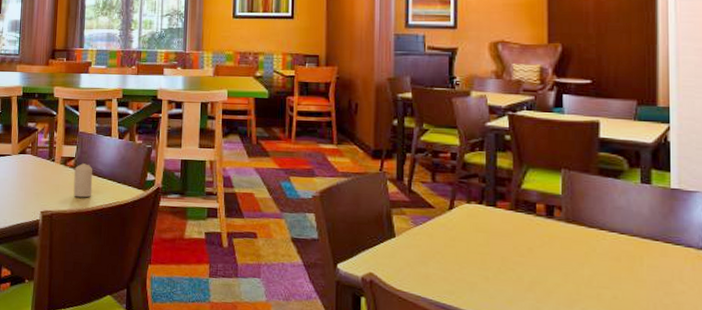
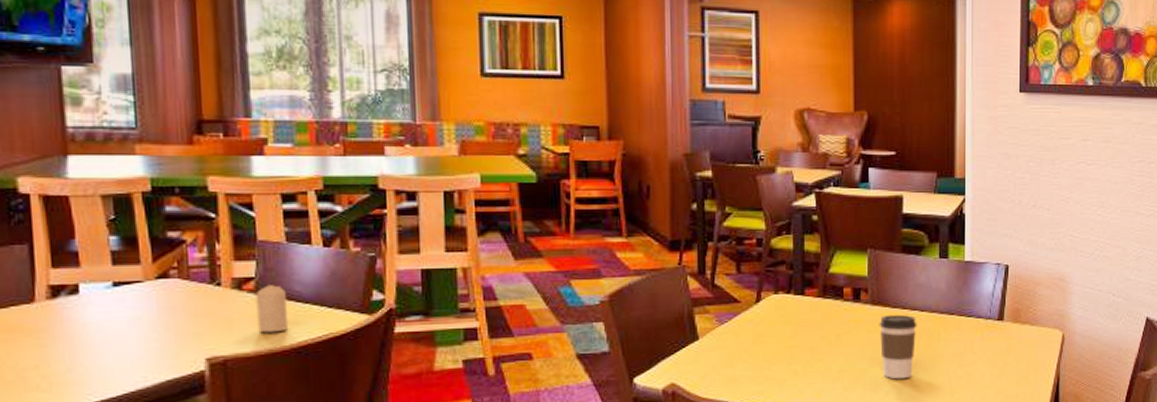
coffee cup: none [574,233,616,300] -> present [879,314,917,380]

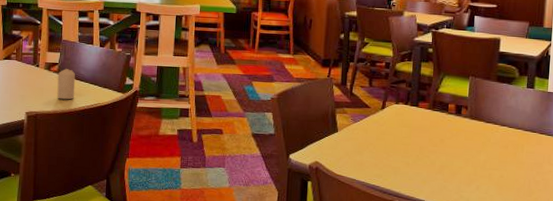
coffee cup: present [879,314,917,380] -> none [474,127,506,178]

